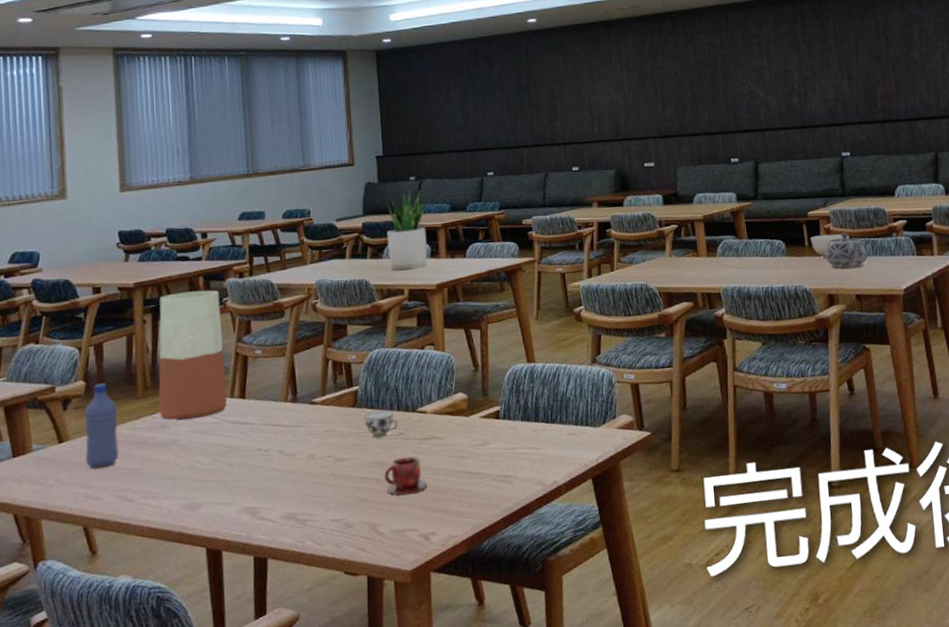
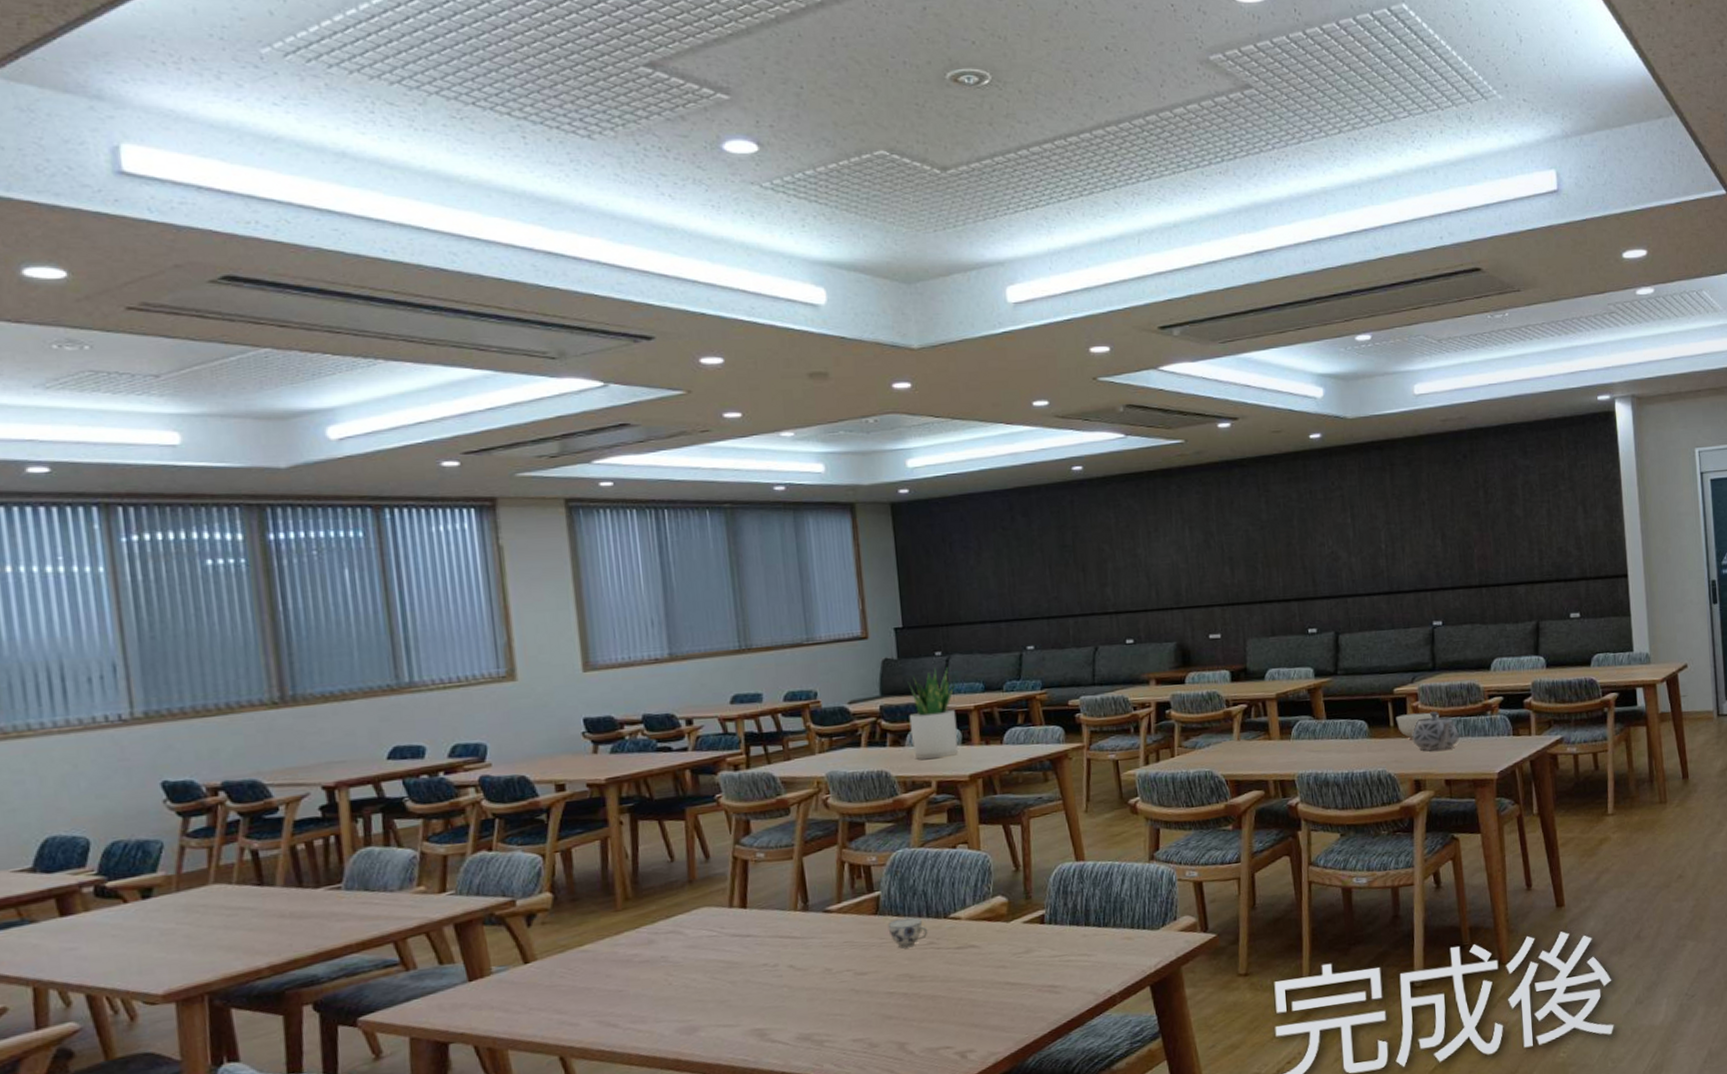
water bottle: present [84,383,120,468] -> none [553,894,598,991]
vase: present [158,290,227,420] -> none [638,785,725,934]
teacup: present [384,456,428,496] -> none [913,967,964,1011]

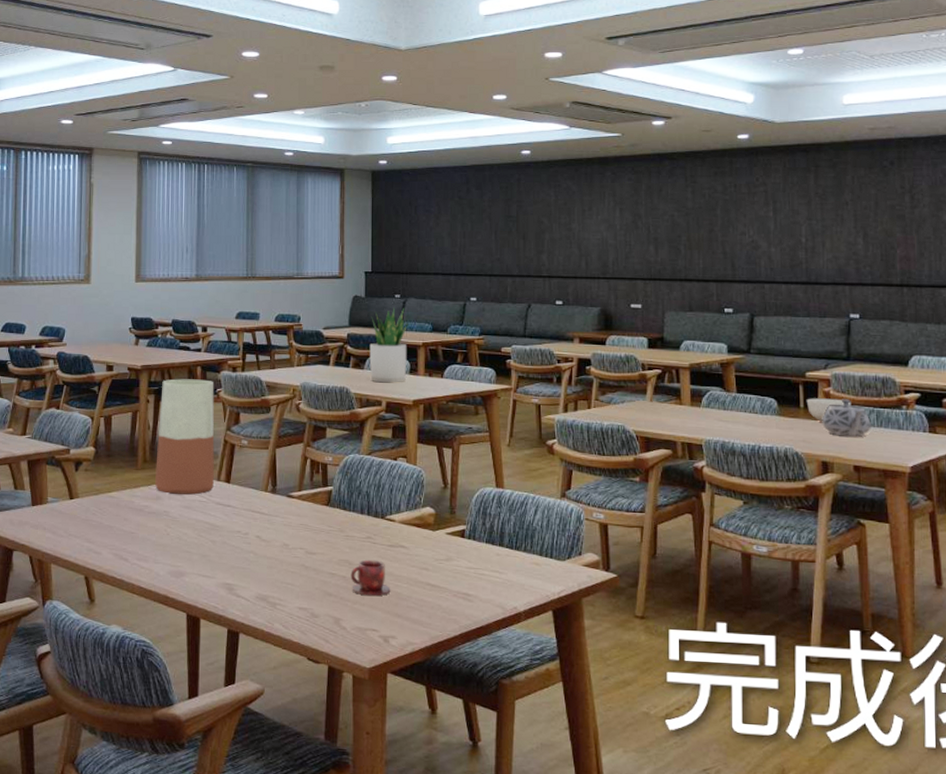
vase: none [638,785,725,934] -> present [155,379,215,495]
teacup: present [887,917,928,949] -> none [336,512,368,538]
teacup: none [913,967,964,1011] -> present [350,559,391,597]

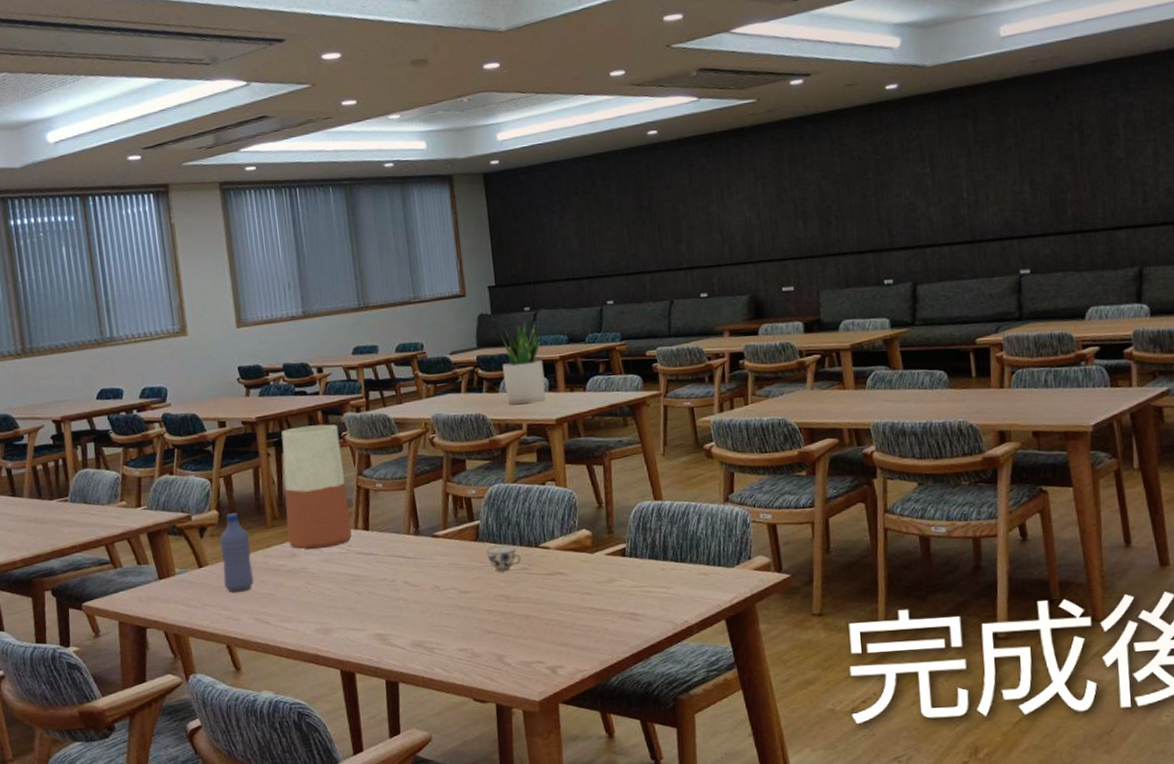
water bottle: none [90,451,120,527] -> present [219,513,254,592]
teacup: none [336,512,368,538] -> present [486,545,522,572]
teacup: present [350,559,391,597] -> none [509,590,553,629]
bowl: present [806,398,851,422] -> none [978,362,1026,390]
teapot: present [822,399,871,437] -> none [996,361,1049,402]

